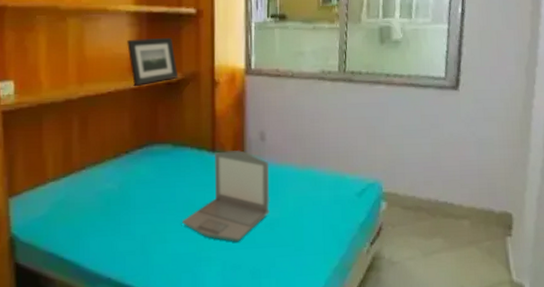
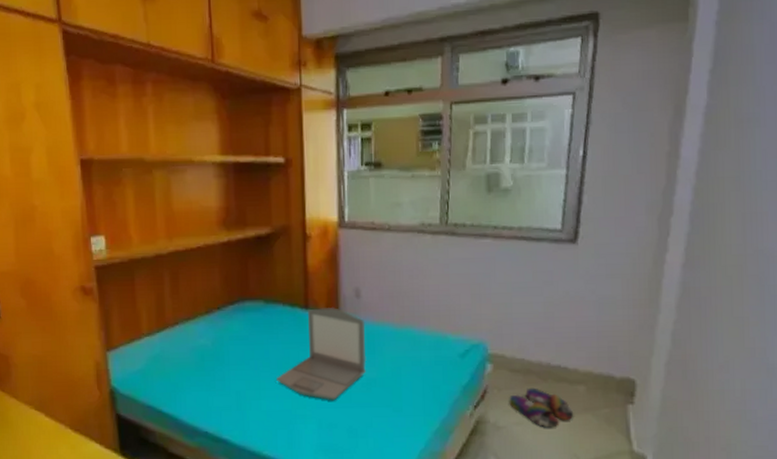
picture frame: present [127,37,179,86] -> none [214,188,268,240]
slippers: none [402,223,460,262] -> present [509,387,574,428]

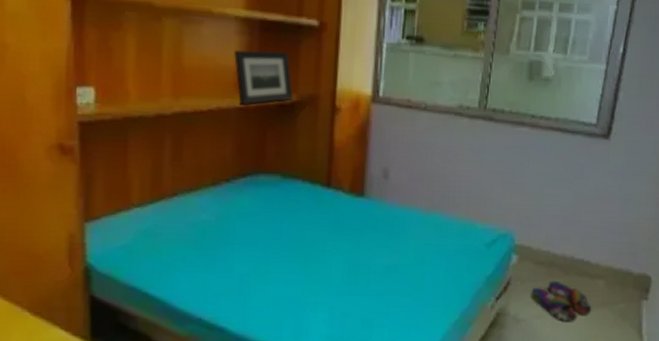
picture frame: none [214,188,268,240] -> present [234,49,294,105]
laptop: present [276,308,367,401] -> none [288,187,391,288]

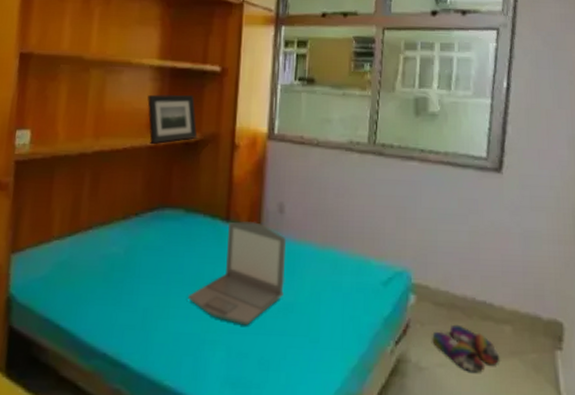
laptop: none [288,187,391,288] -> present [188,221,287,326]

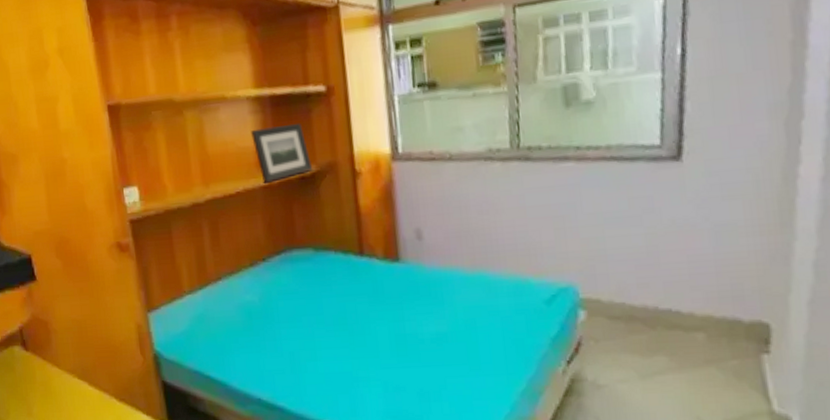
laptop: present [188,221,287,326] -> none [333,252,435,360]
slippers: present [432,324,500,372] -> none [609,337,693,385]

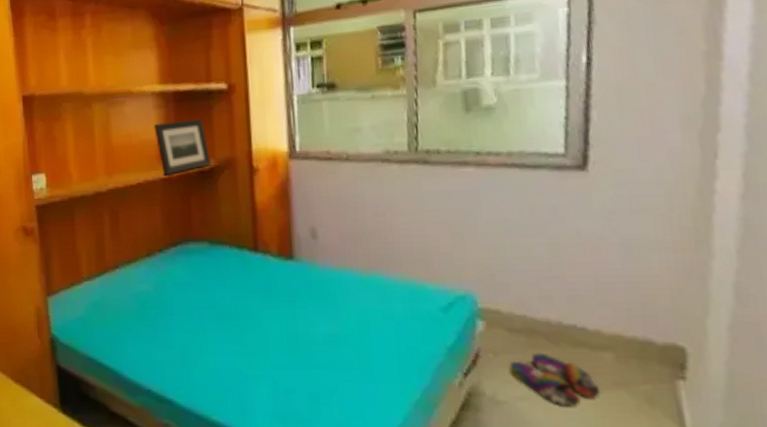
slippers: none [609,337,693,385] -> present [509,352,600,406]

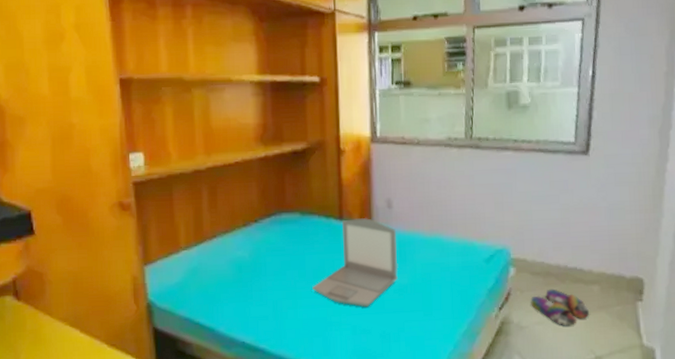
picture frame: present [154,118,212,176] -> none [252,106,304,156]
laptop: none [224,250,328,360] -> present [312,218,398,308]

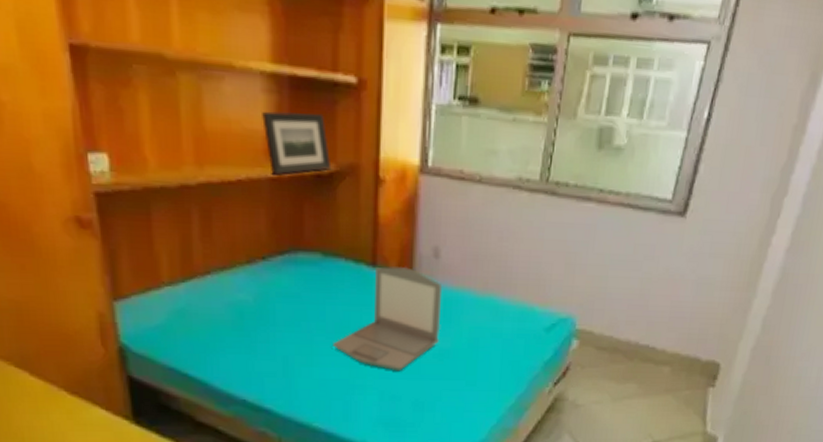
picture frame: none [252,106,304,156] -> present [262,111,332,175]
slippers: present [531,289,590,326] -> none [591,366,655,408]

